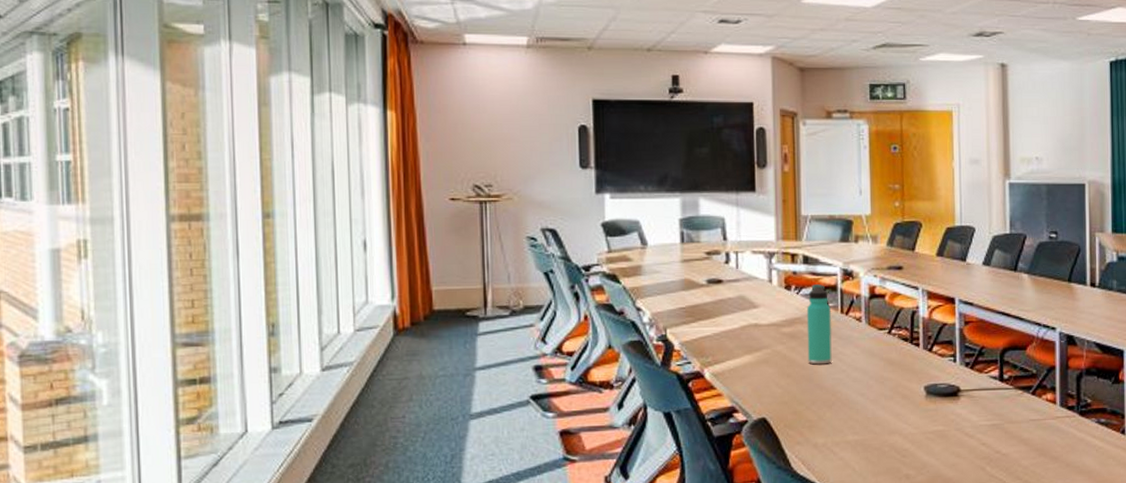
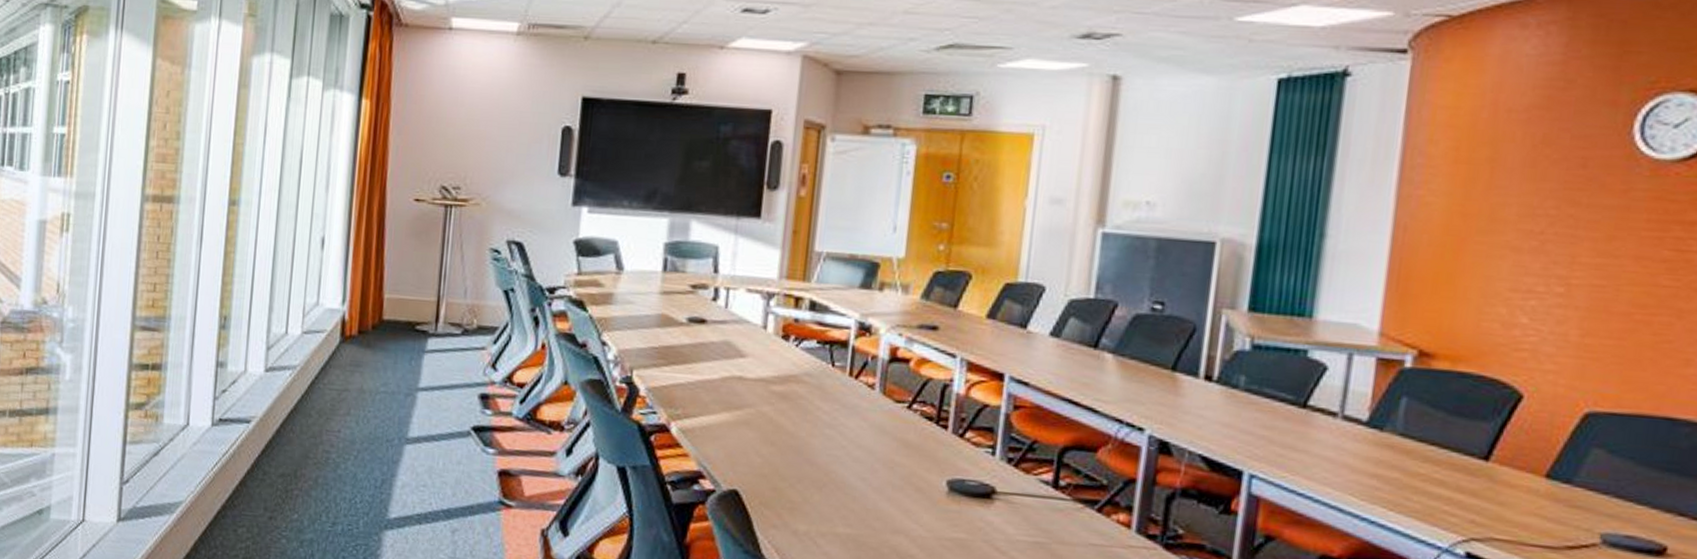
thermos bottle: present [806,284,832,365] -> none [799,337,837,436]

